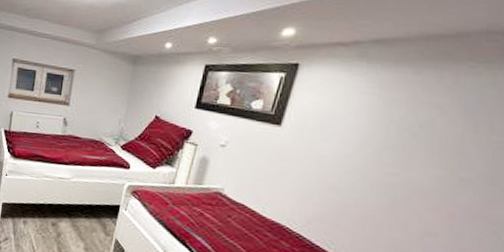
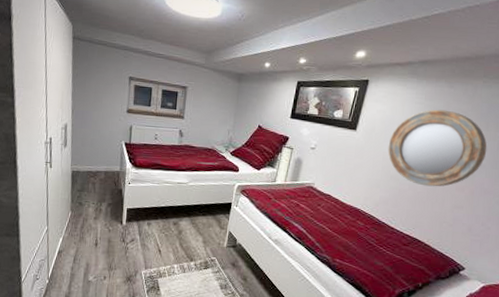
home mirror: none [324,102,476,205] -> present [387,109,487,187]

